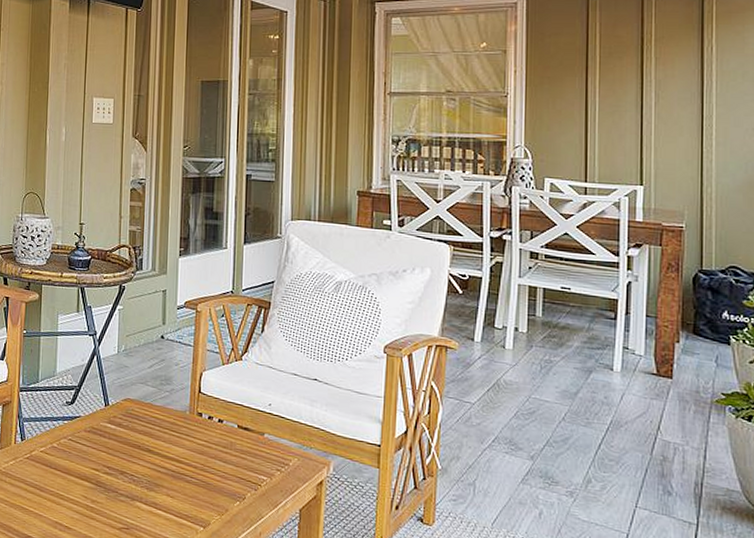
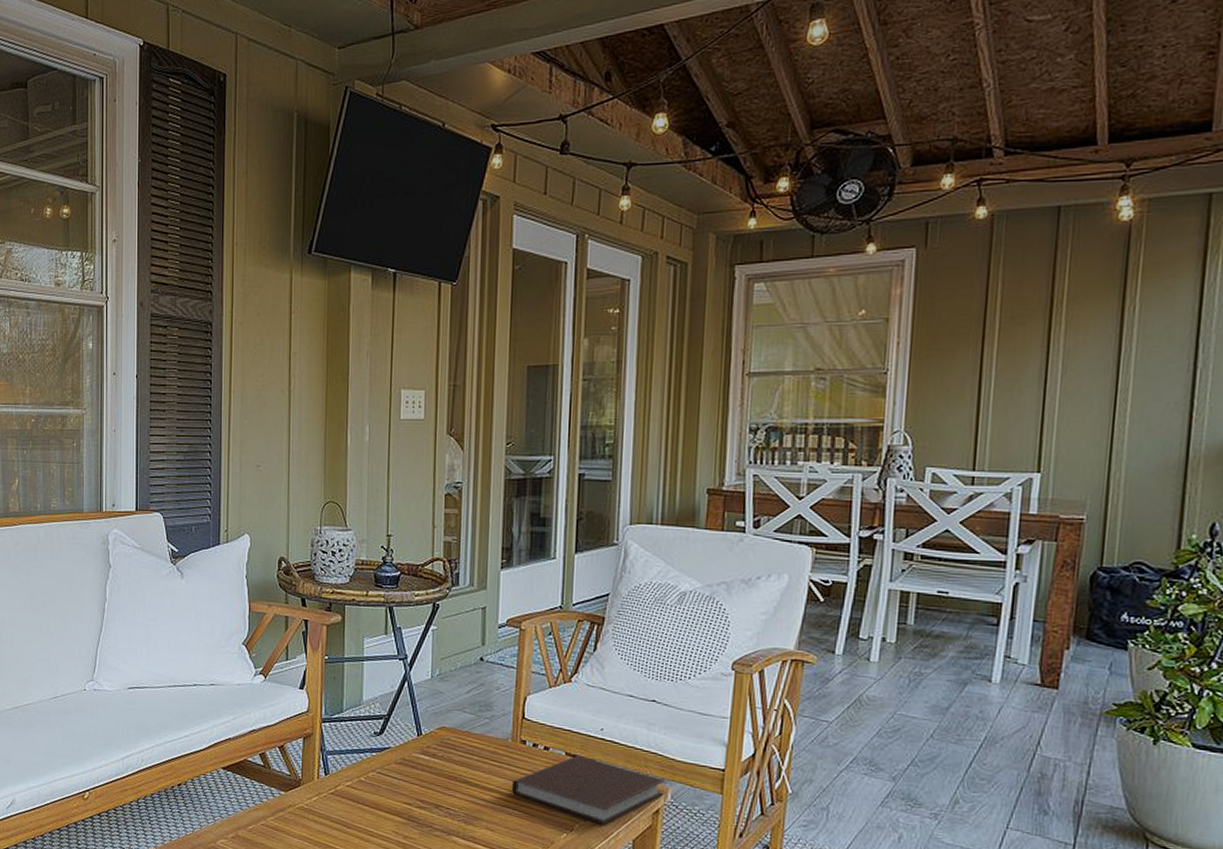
notebook: none [189,428,327,495] -> present [511,756,665,825]

